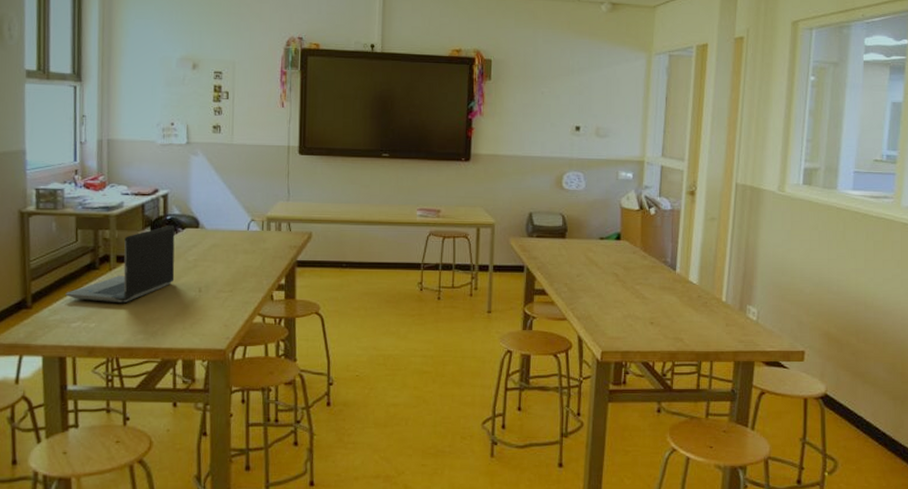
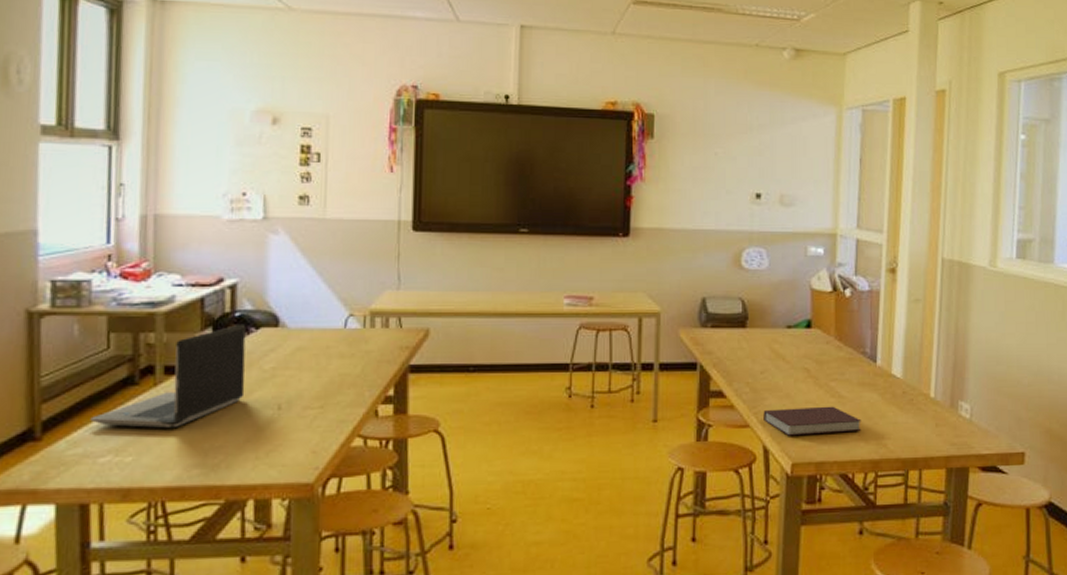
notebook: none [579,305,662,329] -> present [763,406,862,436]

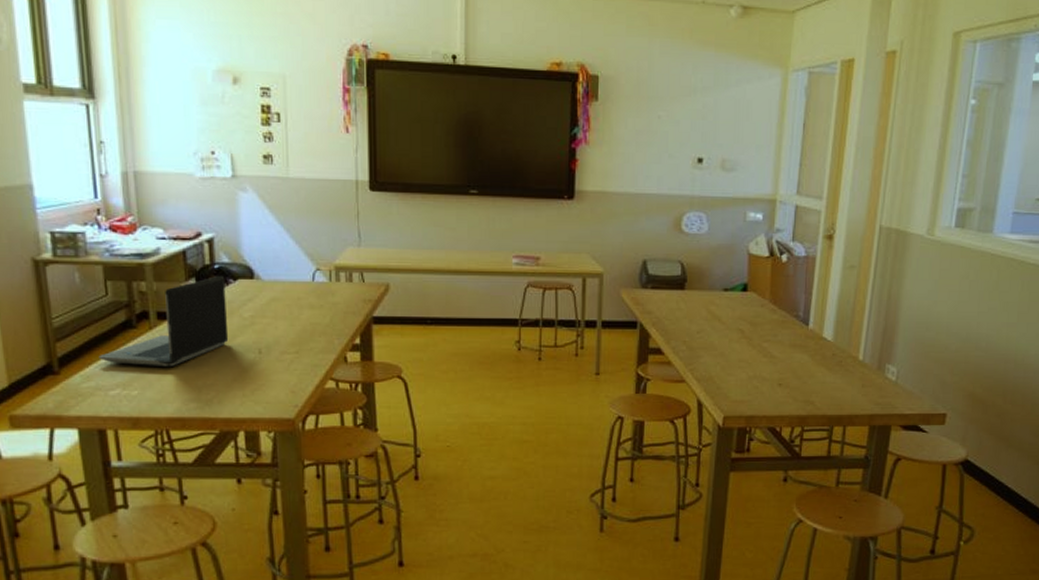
notebook: present [763,406,862,436] -> none [698,365,791,391]

